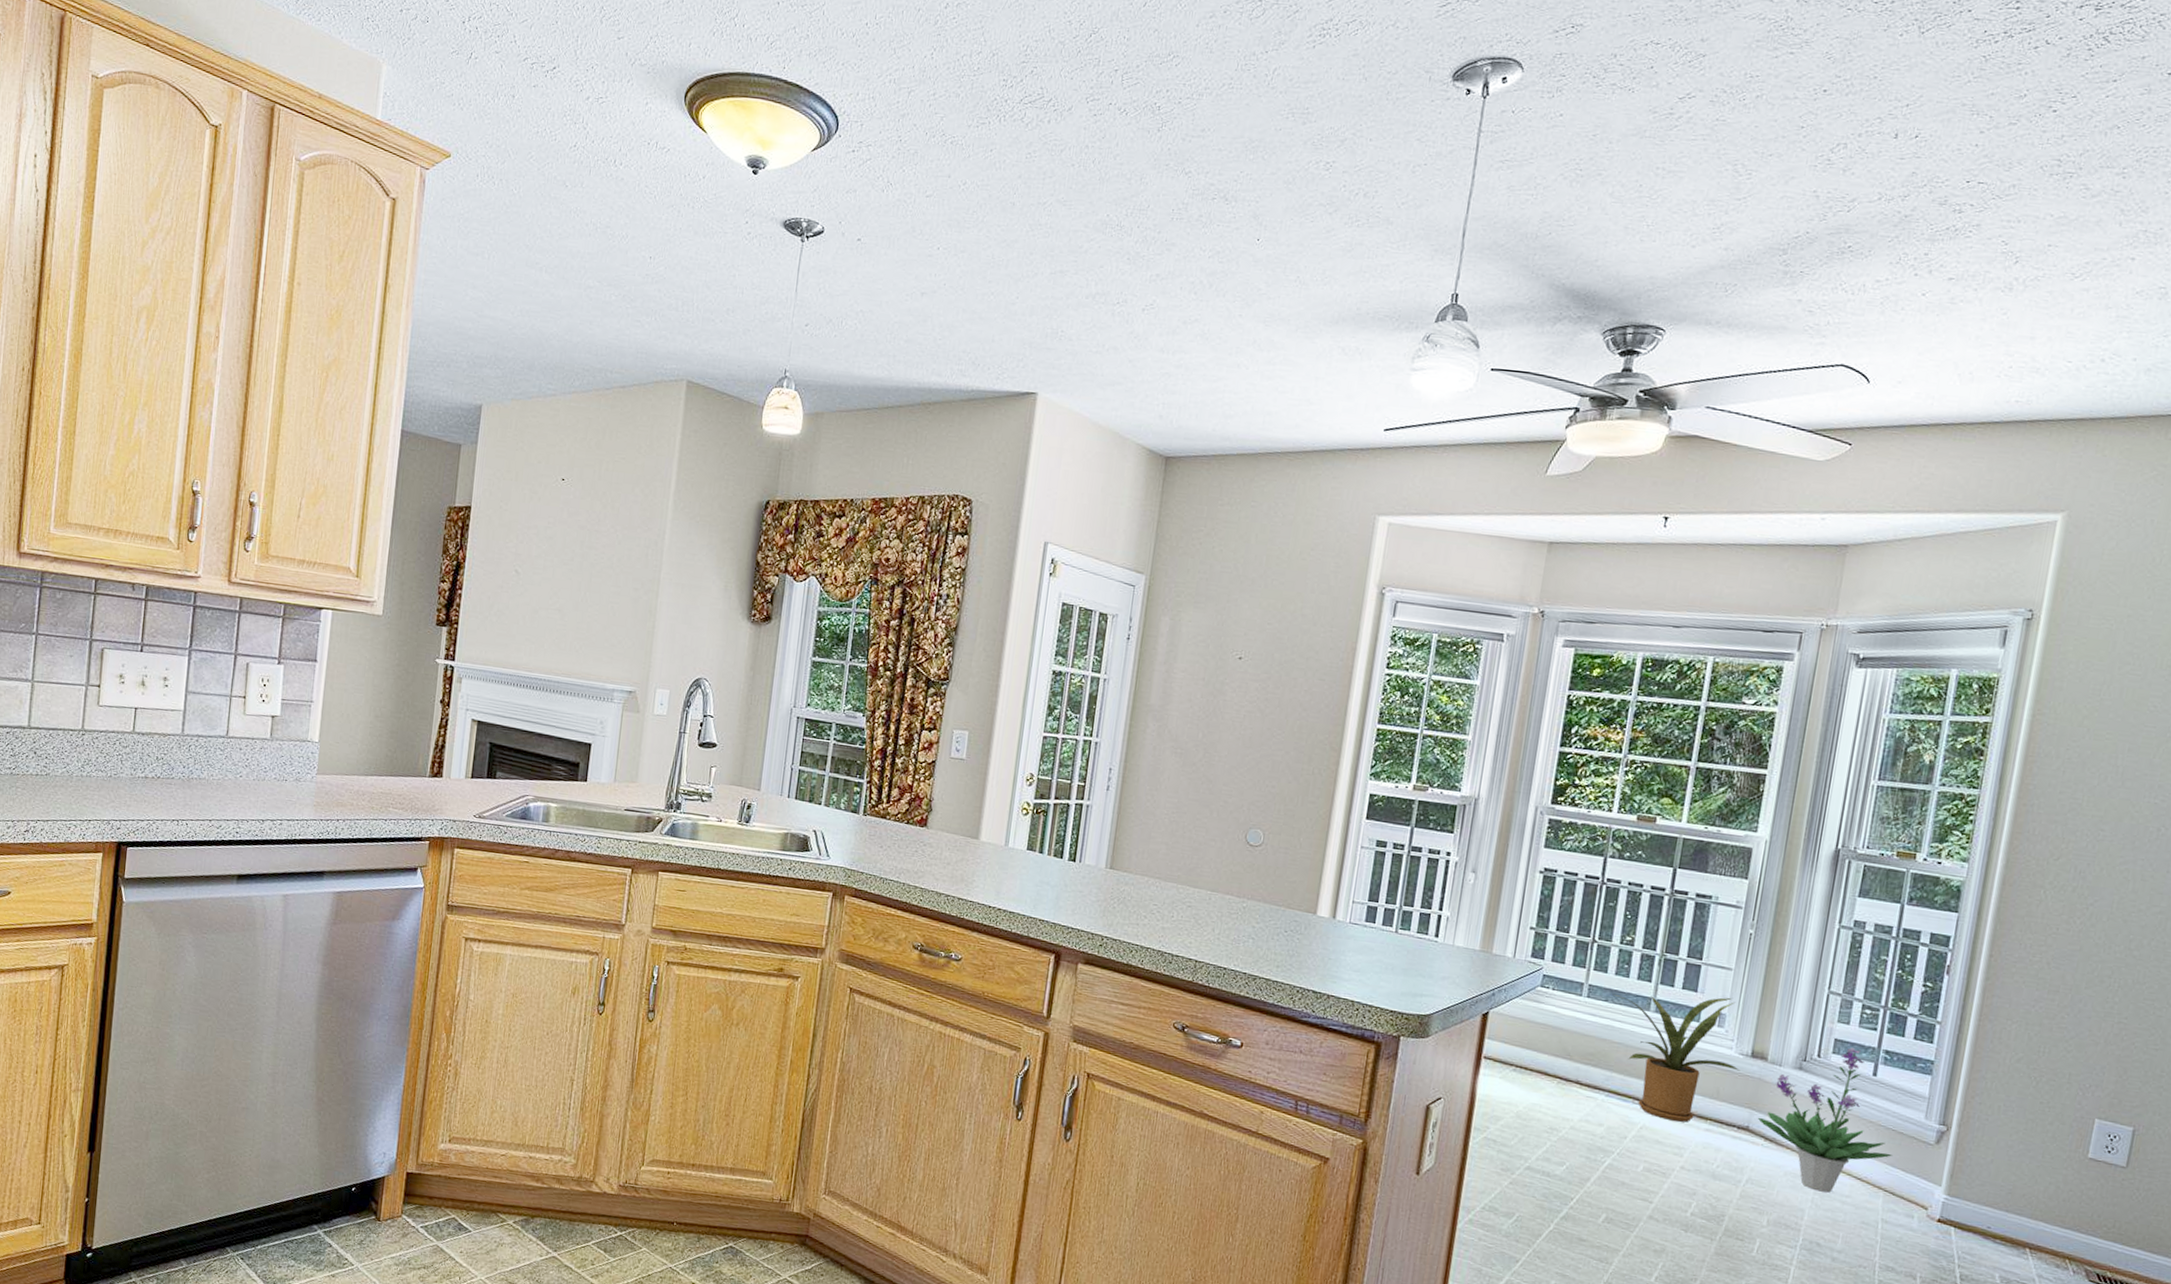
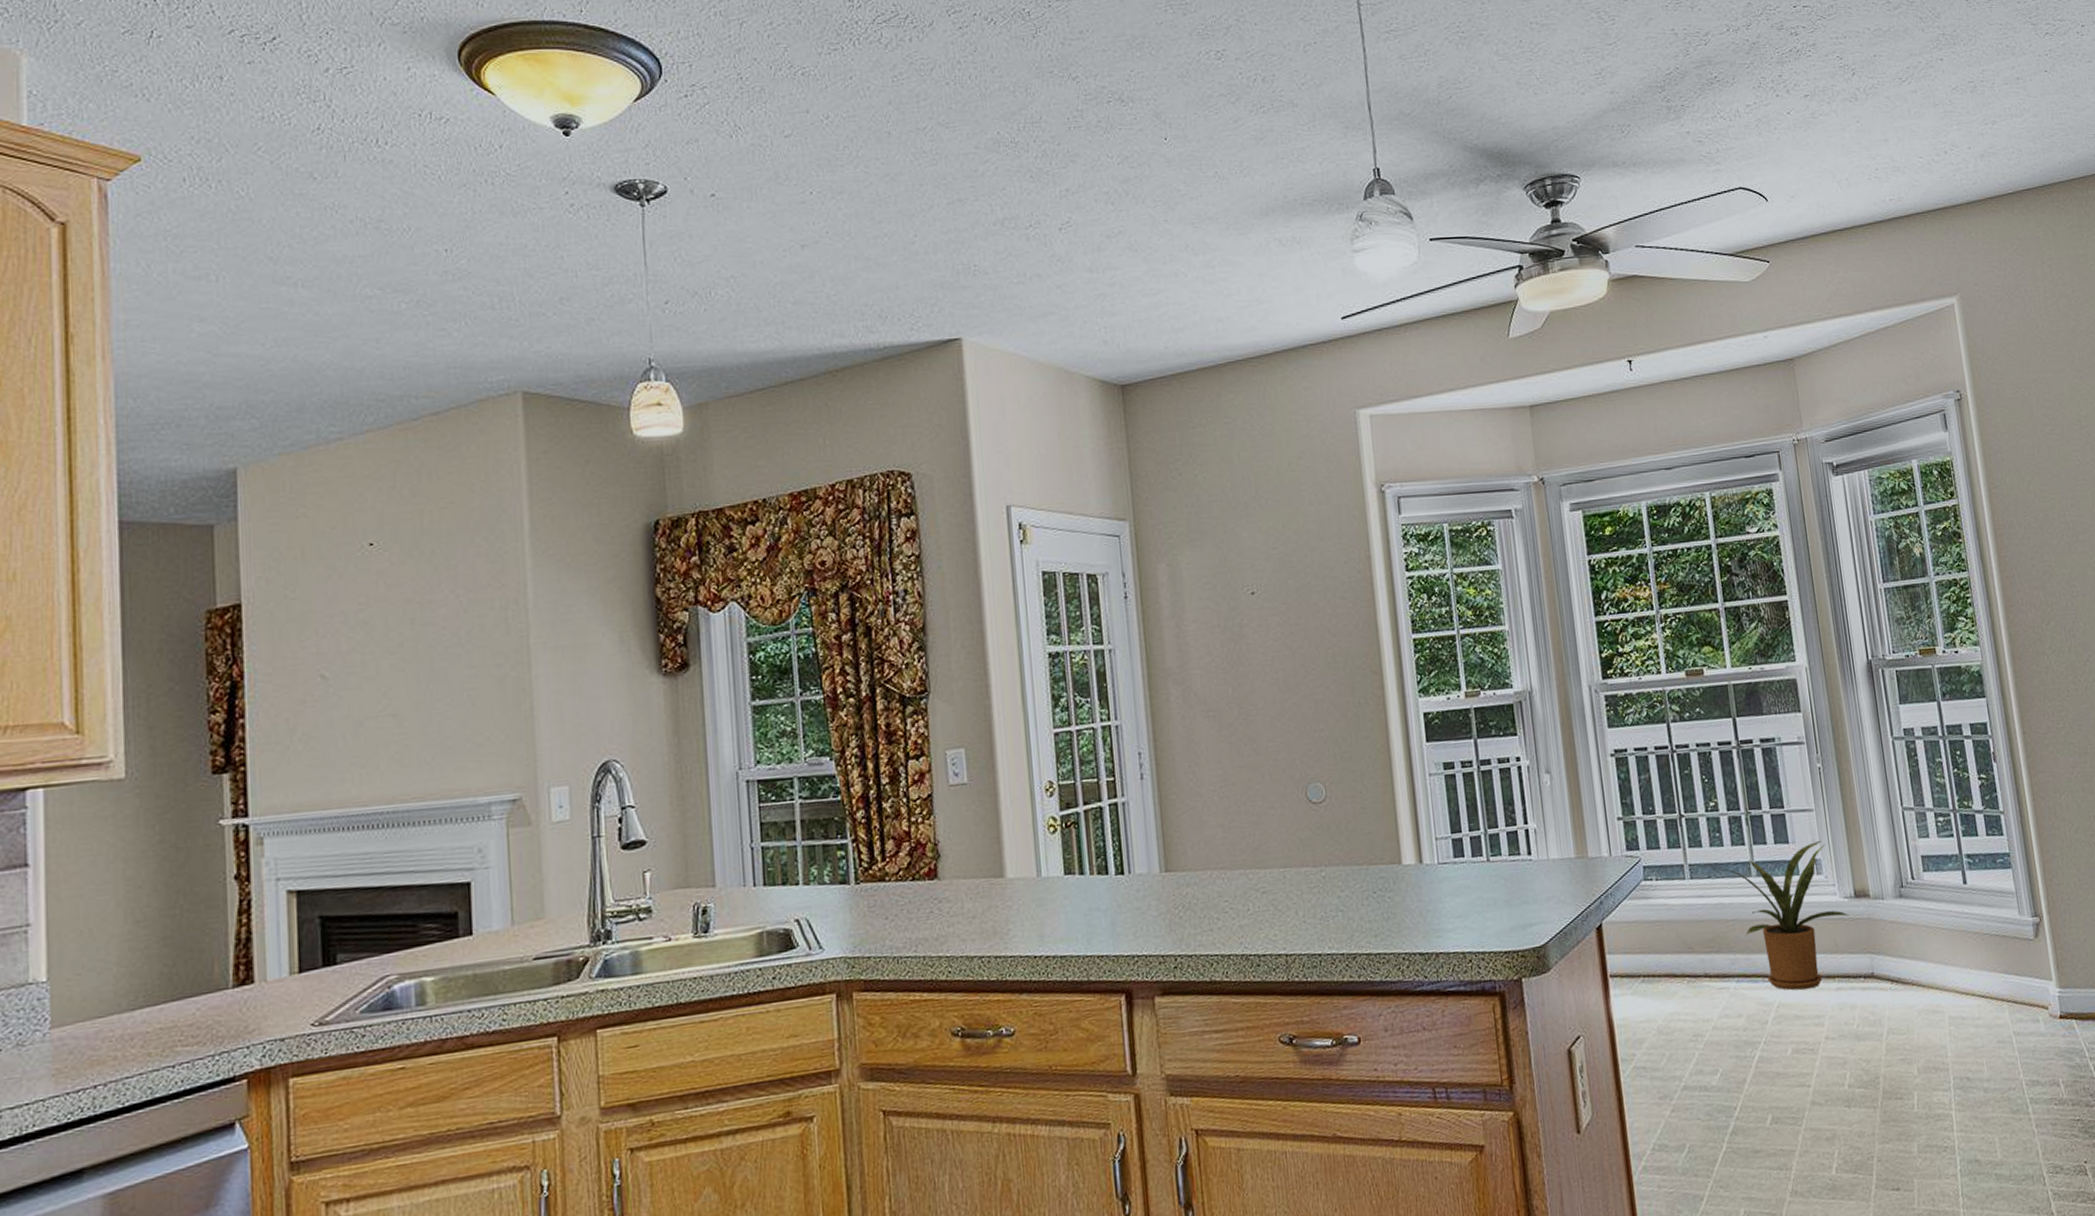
potted plant: present [1757,1047,1892,1193] -> none [1878,860,2003,1022]

